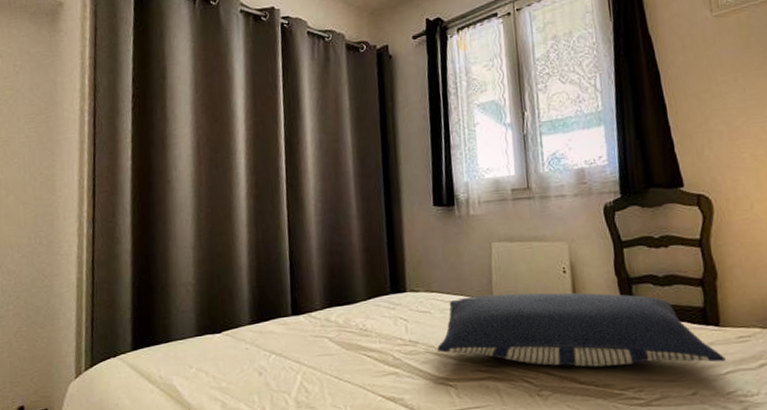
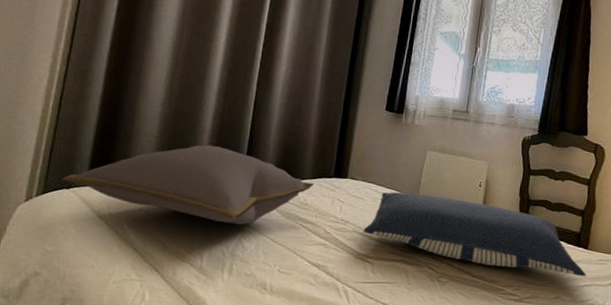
cushion: none [106,282,371,367] -> present [61,144,315,225]

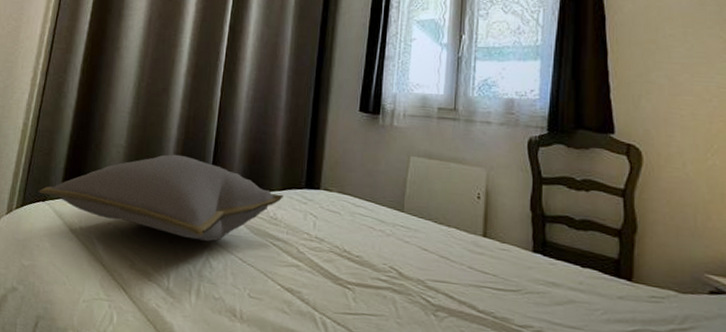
pillow: present [363,191,586,277] -> none [341,205,634,319]

